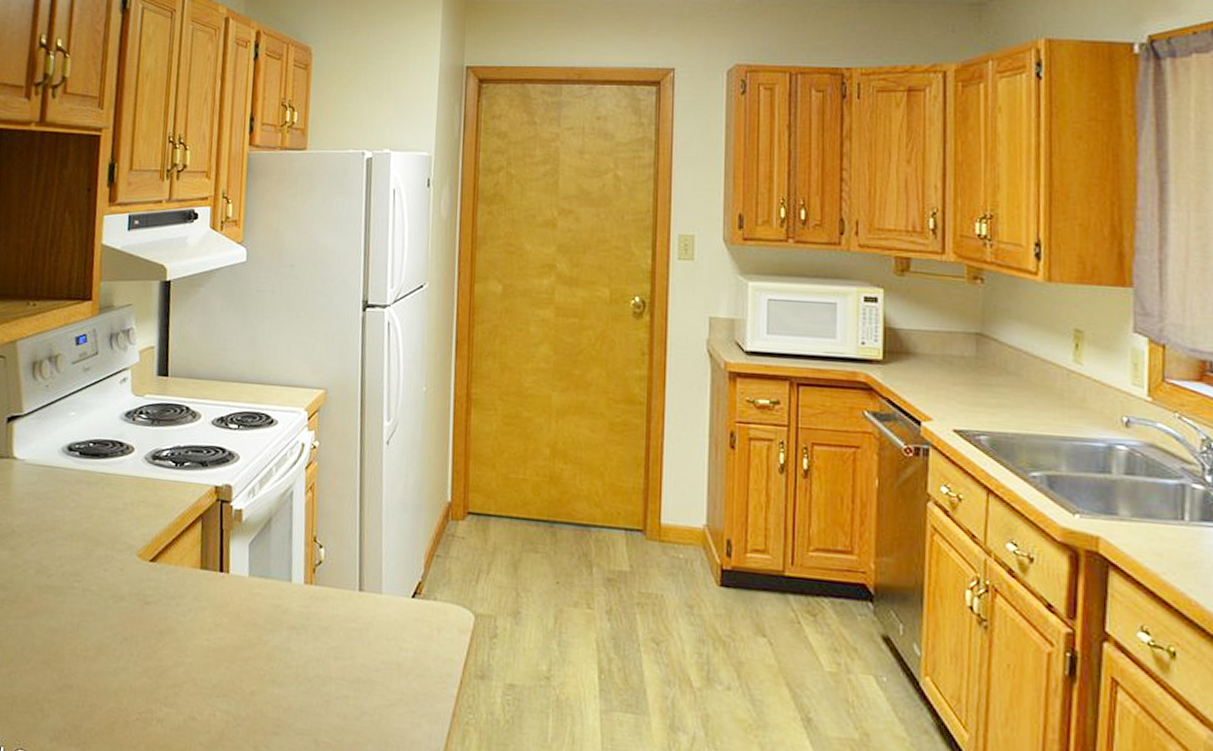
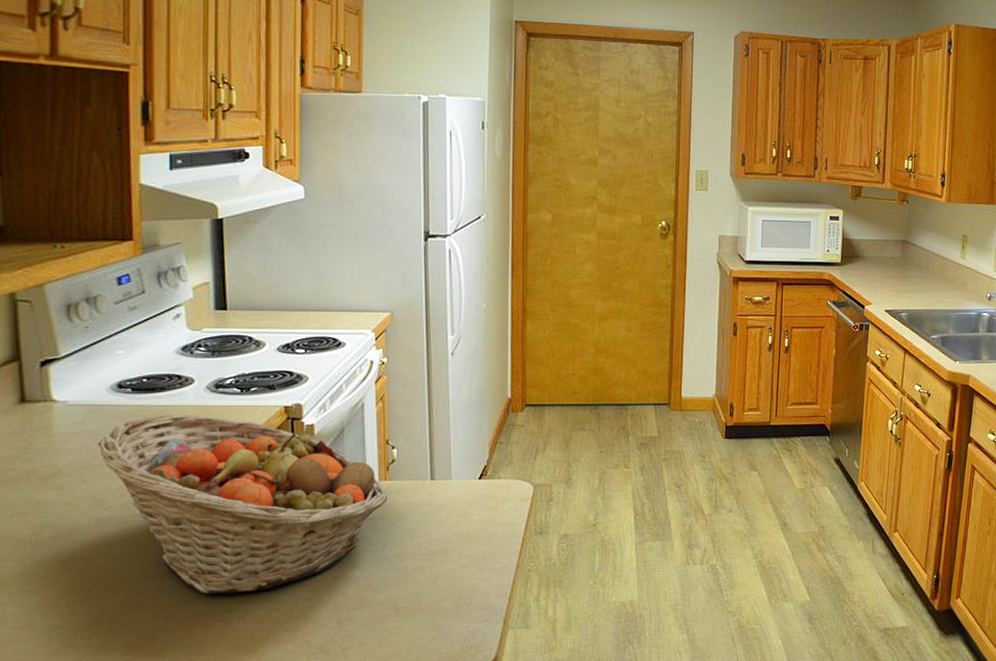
fruit basket: none [46,483,313,694] -> present [97,415,388,595]

